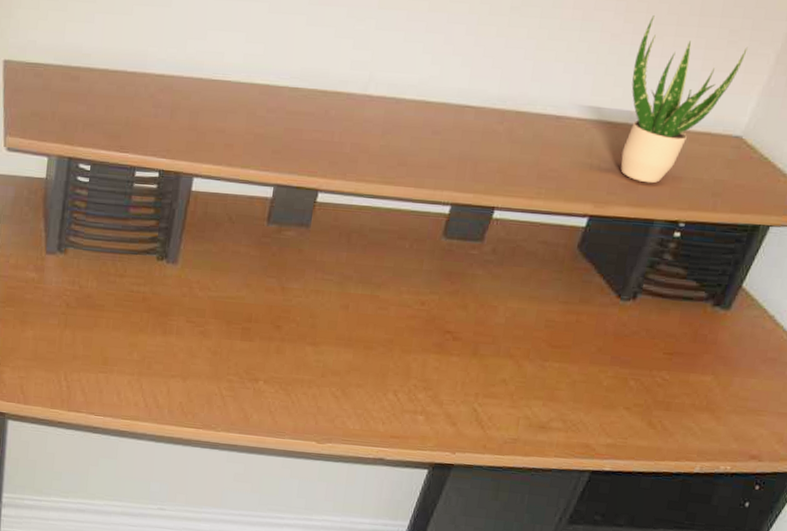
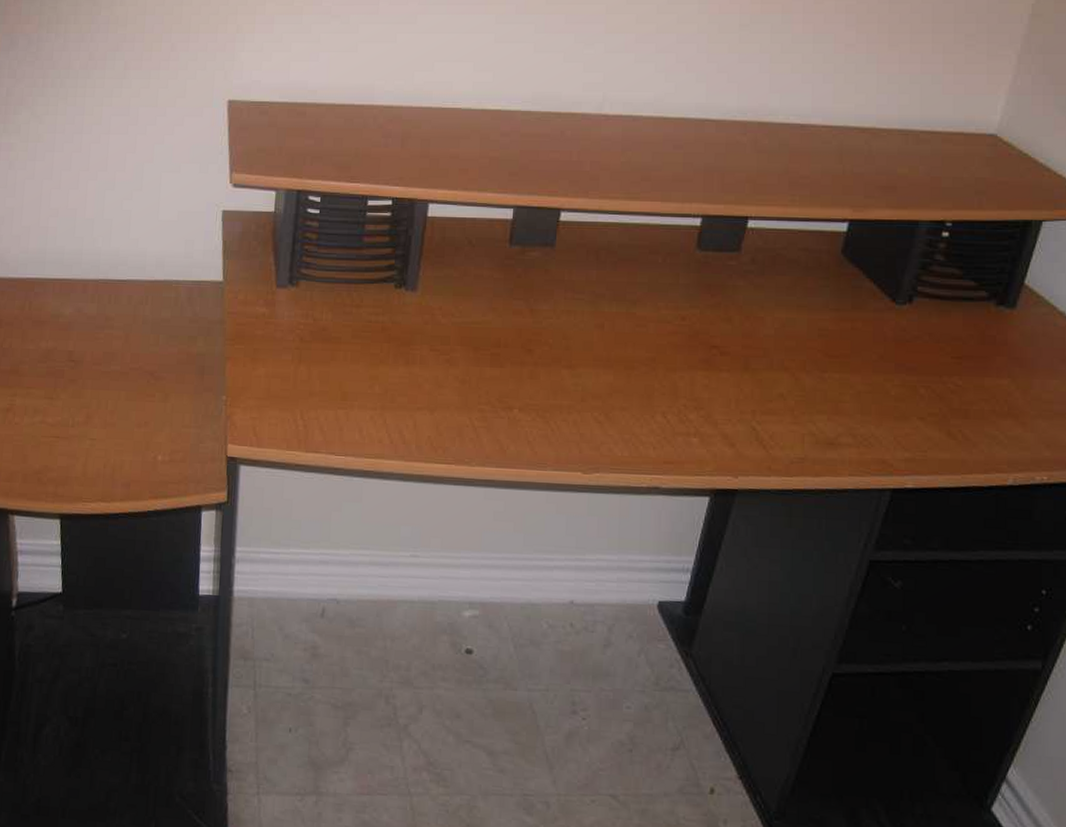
potted plant: present [620,15,748,184] -> none [872,25,987,185]

